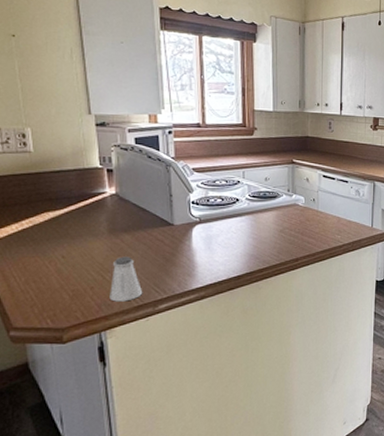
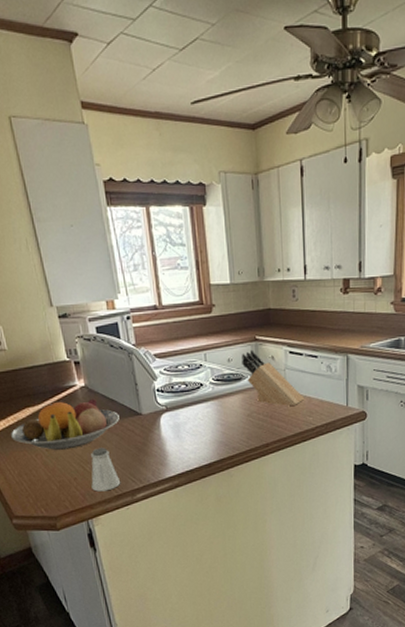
fruit bowl: none [22,206,149,257] -> present [10,398,119,450]
knife block: none [278,171,335,224] -> present [242,349,305,406]

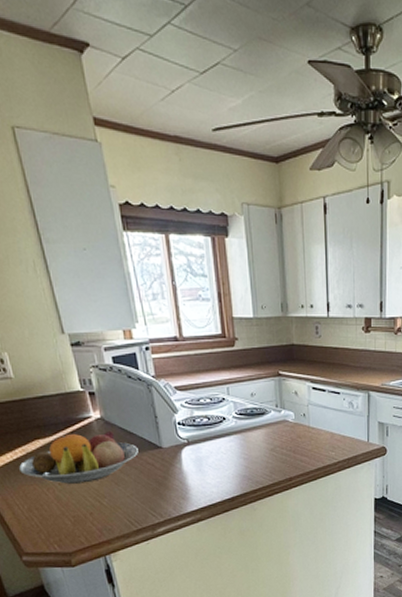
saltshaker: present [91,448,121,492] -> none [108,481,141,527]
knife block: present [242,349,305,406] -> none [265,384,328,441]

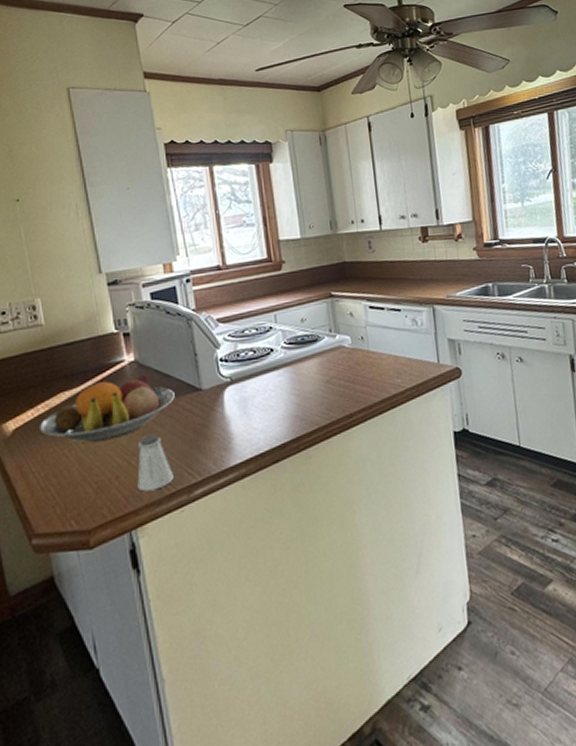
saltshaker: none [108,481,141,527] -> present [137,434,175,492]

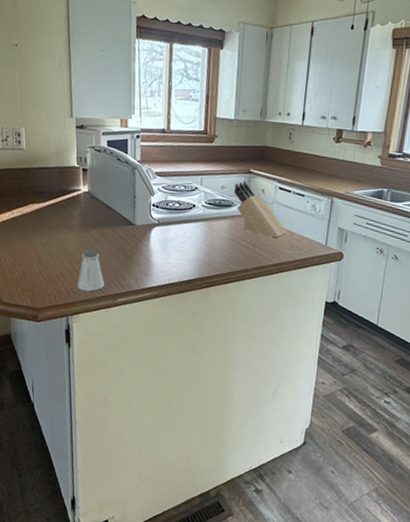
fruit bowl: present [38,374,175,443] -> none [12,200,114,248]
knife block: none [316,307,391,368] -> present [234,180,288,238]

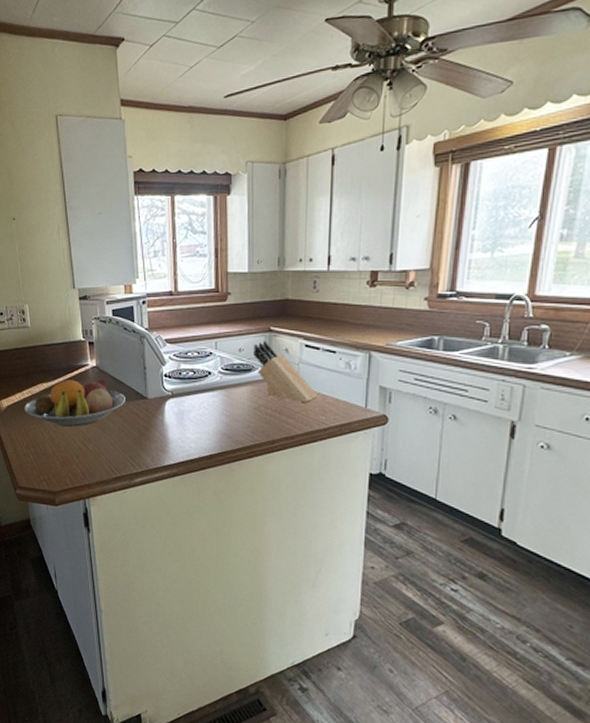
fruit bowl: none [12,200,114,248] -> present [23,377,125,427]
saltshaker: present [77,250,105,292] -> none [92,428,121,472]

